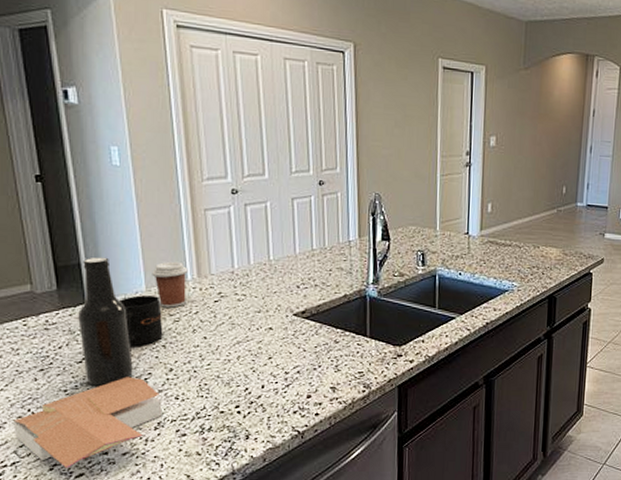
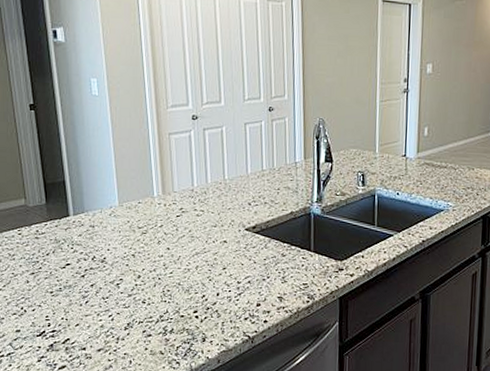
book: present [13,376,162,468] -> none [9,281,131,361]
beer bottle: present [78,257,133,386] -> none [63,175,107,289]
mug: present [118,295,163,346] -> none [96,210,133,255]
coffee cup: present [152,261,188,308] -> none [124,180,154,221]

